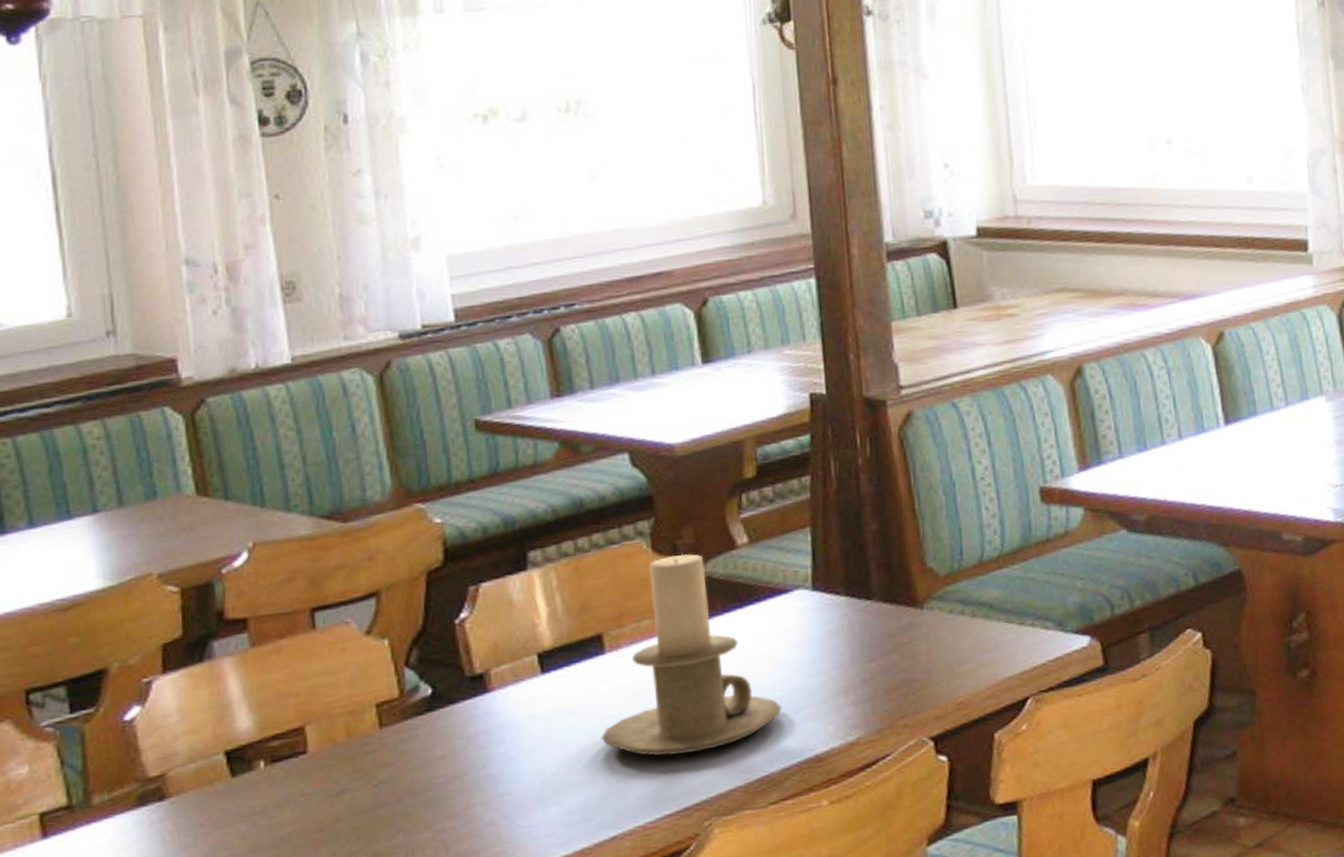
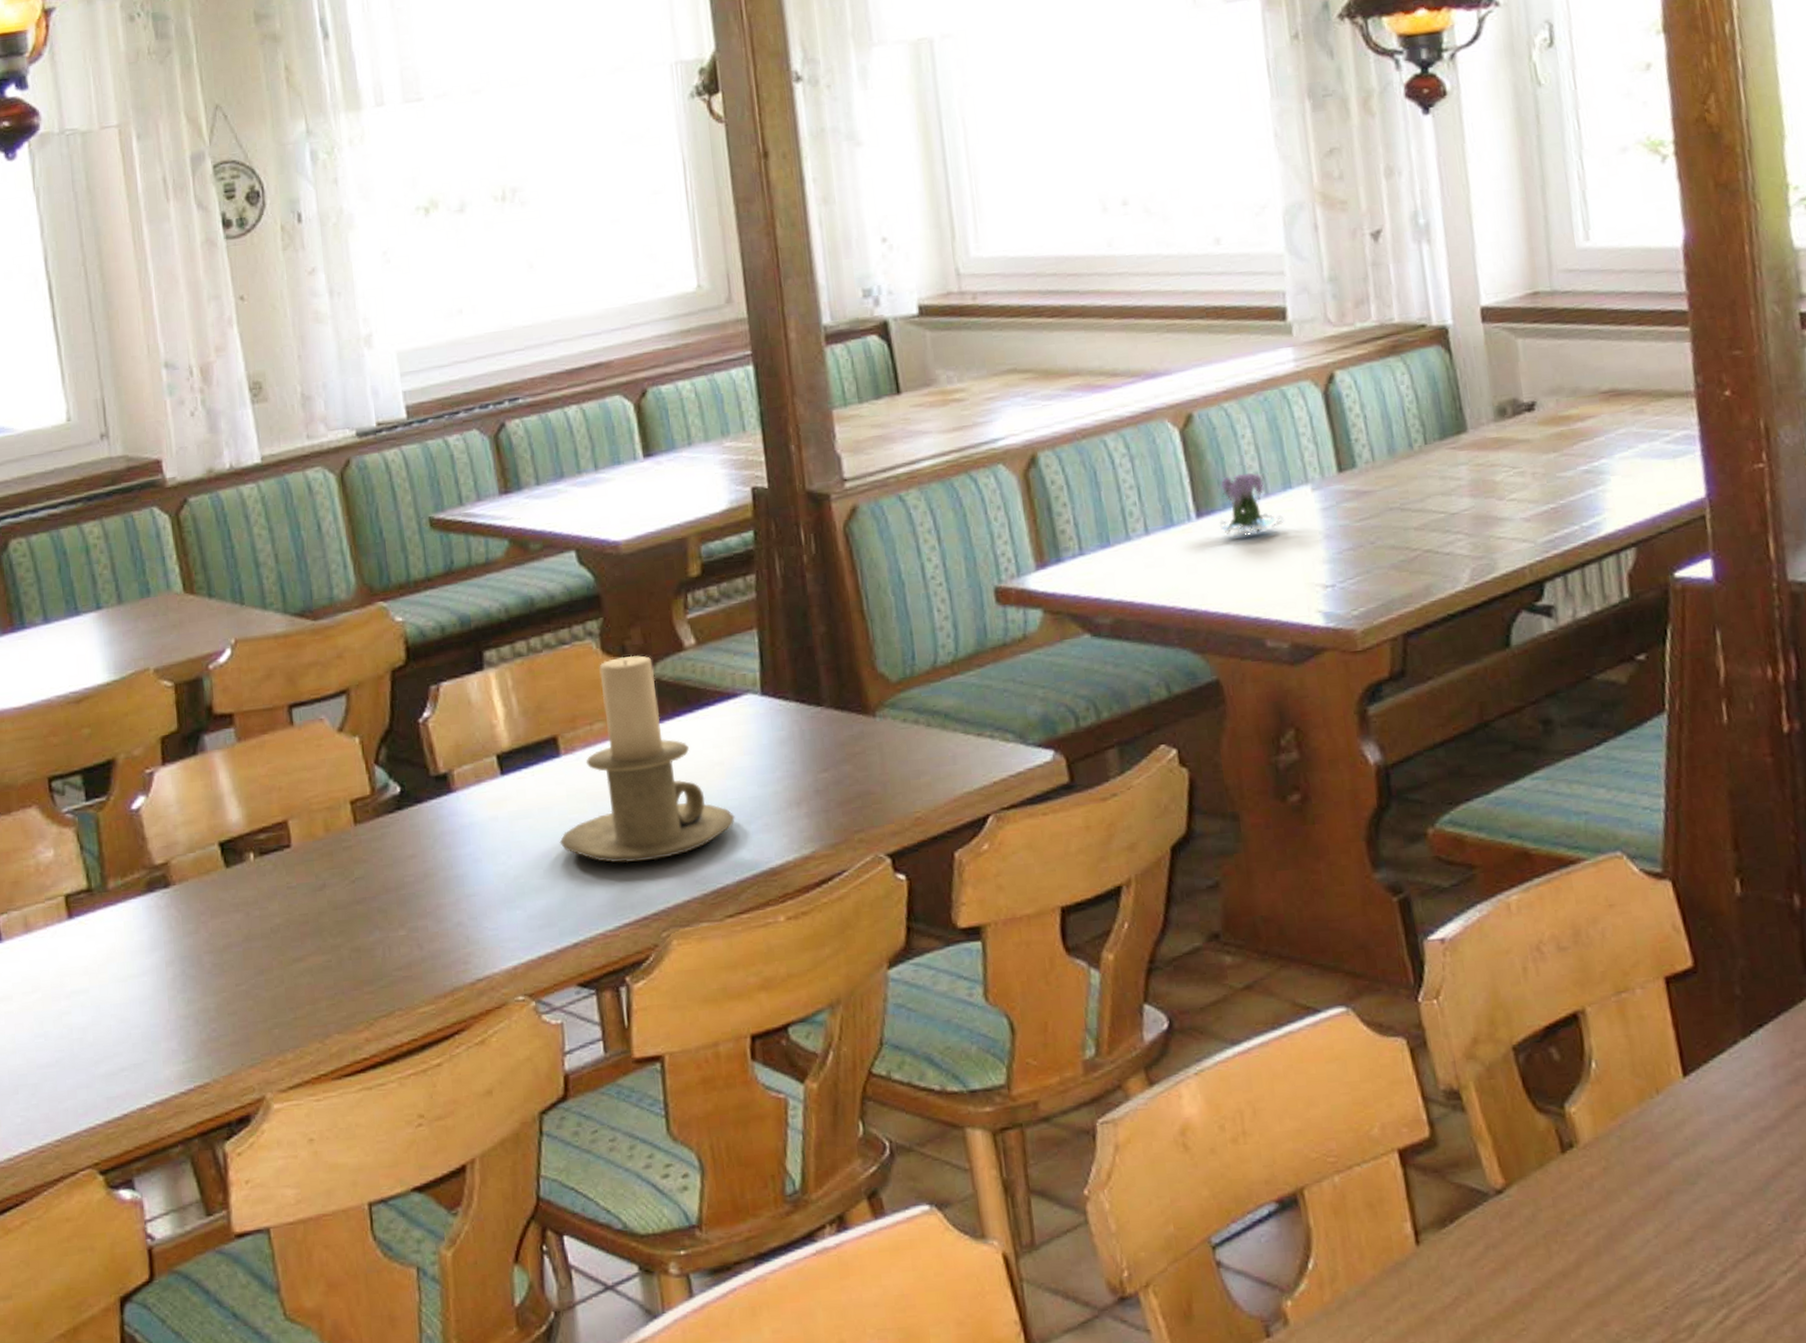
flowering plant: none [1244,385,1301,440] -> present [1219,472,1284,534]

